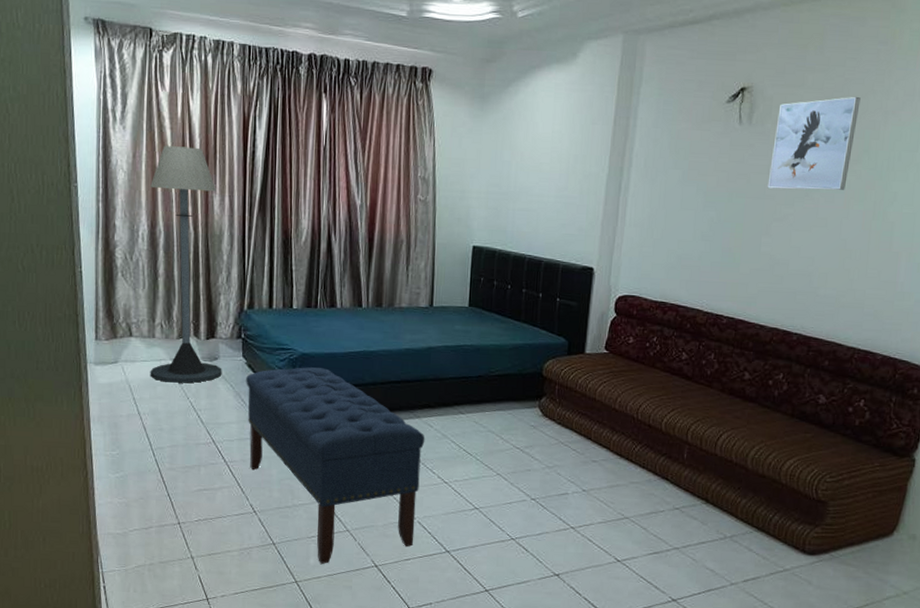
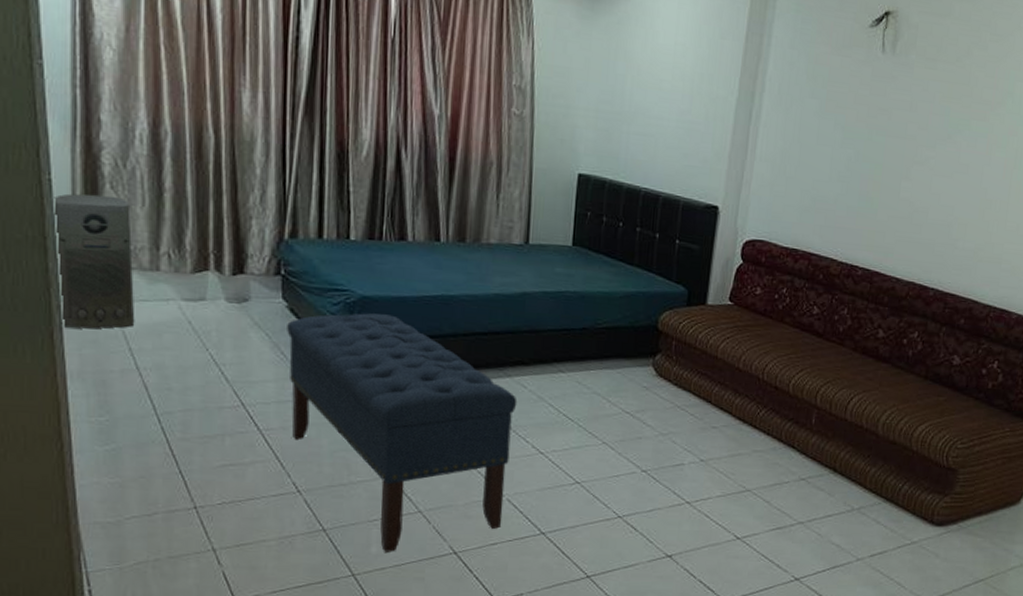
air purifier: none [83,281,138,384] -> present [53,193,135,329]
floor lamp: present [150,146,222,383] -> none [151,19,255,331]
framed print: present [767,96,861,191] -> none [909,32,1007,135]

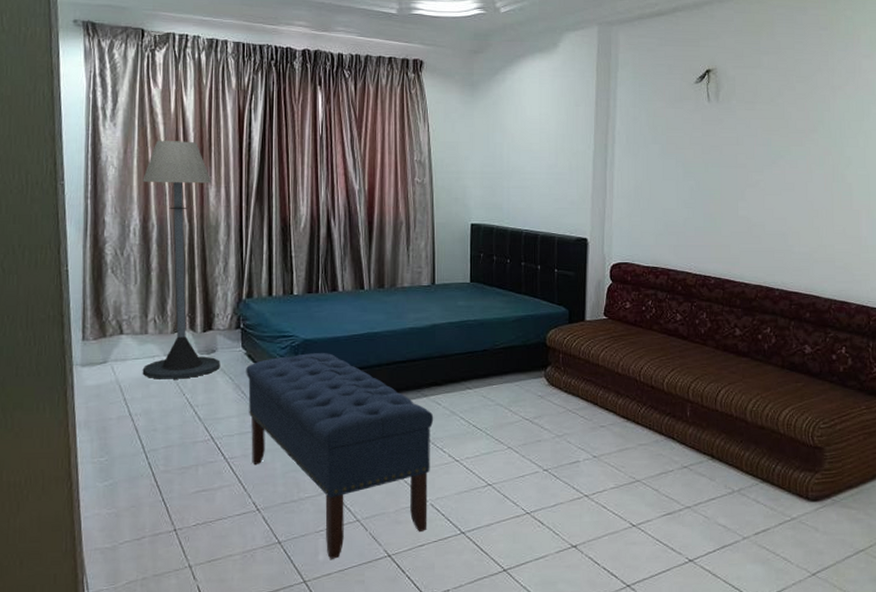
air purifier: present [53,193,135,329] -> none [69,278,129,386]
floor lamp: none [151,19,255,331] -> present [142,141,220,379]

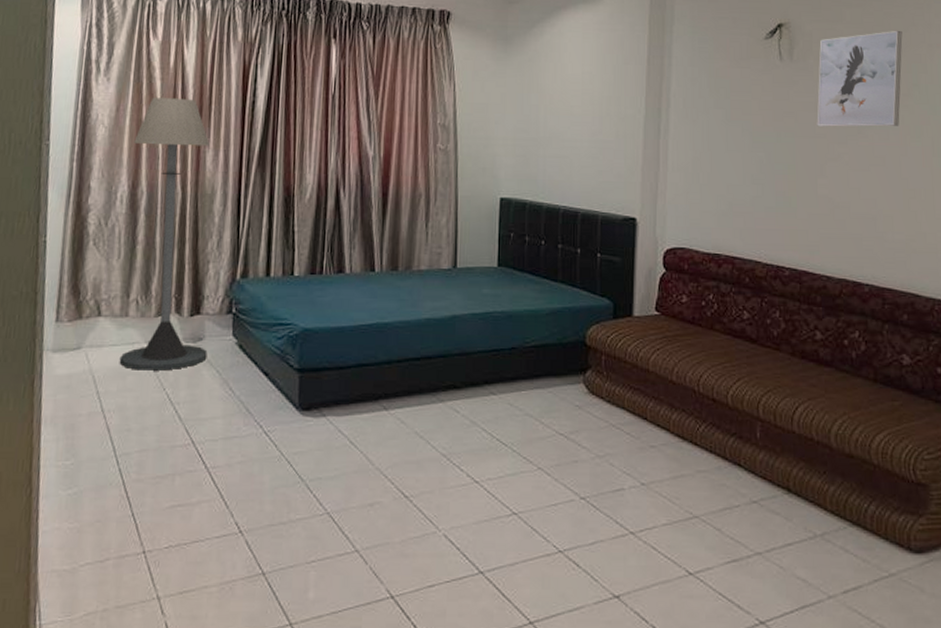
bench: present [246,353,434,559] -> none [235,345,451,598]
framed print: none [738,74,810,158] -> present [816,30,903,127]

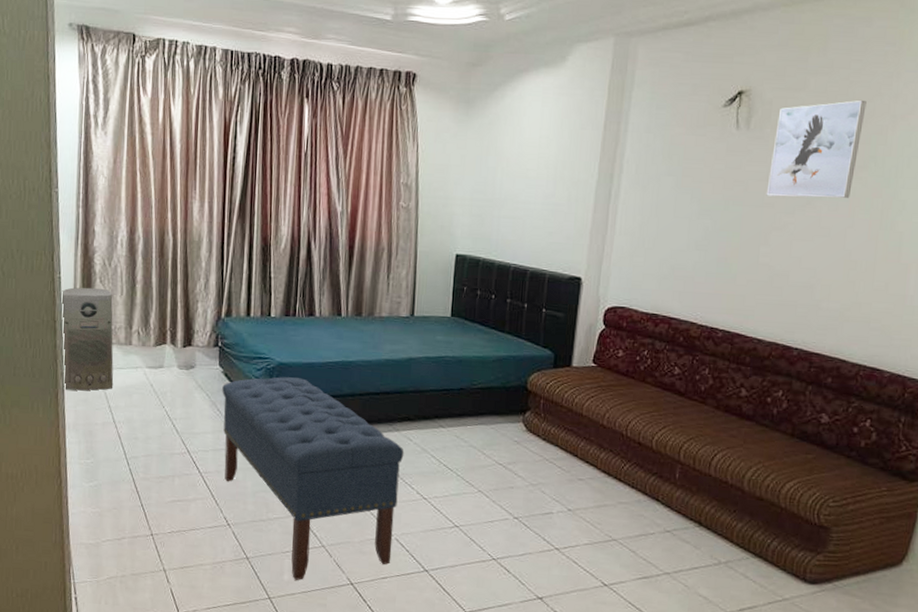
air purifier: none [41,251,108,375] -> present [61,287,114,391]
floor lamp: present [119,98,210,371] -> none [126,151,199,392]
bench: none [235,345,451,598] -> present [222,377,404,580]

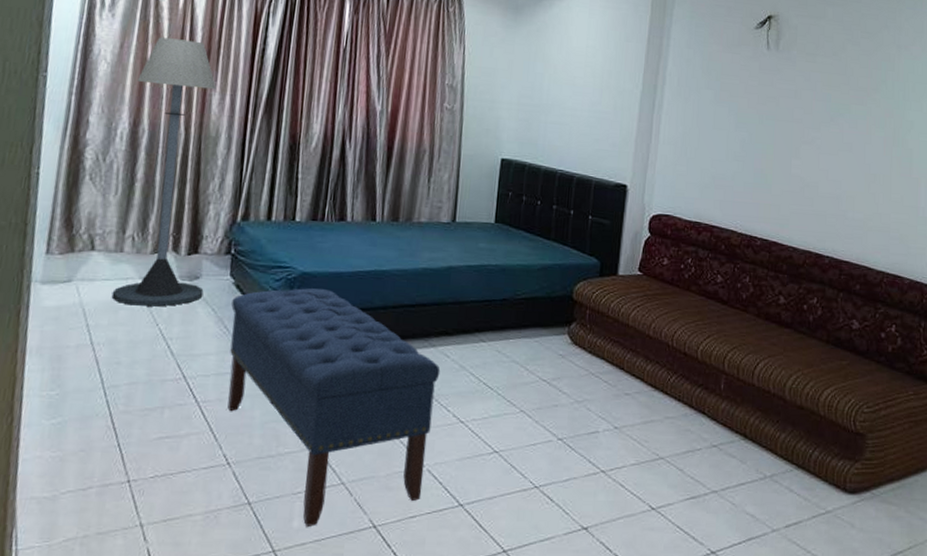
air purifier: present [61,287,114,391] -> none [28,185,104,307]
floor lamp: none [126,151,199,392] -> present [111,37,217,307]
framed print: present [766,99,867,198] -> none [795,30,876,117]

